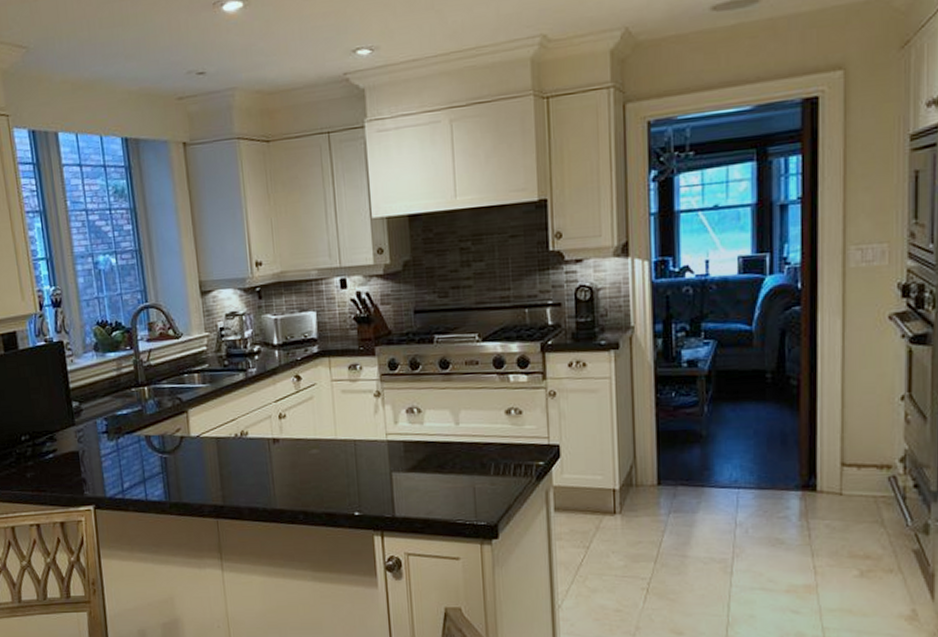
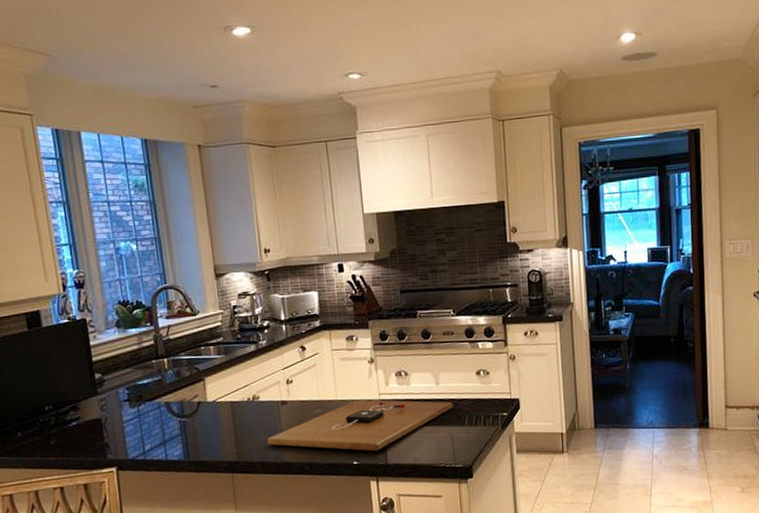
cutting board: none [256,439,476,501] -> present [267,399,454,452]

